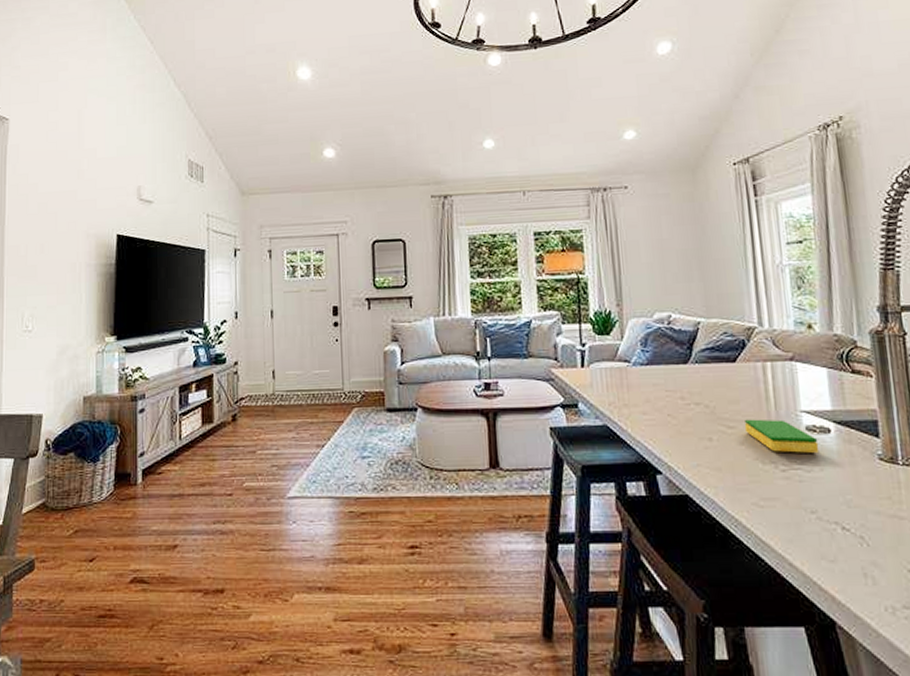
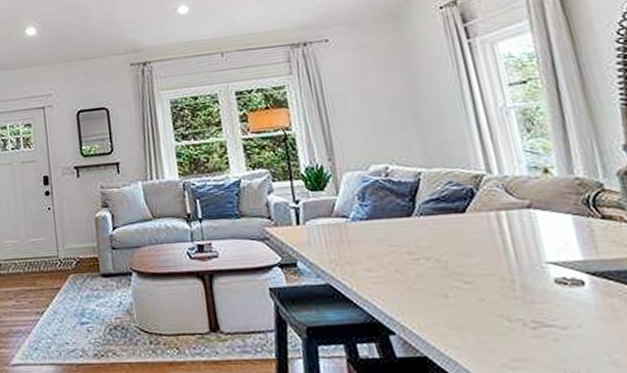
dish sponge: present [744,419,819,453] -> none [482,272,574,309]

